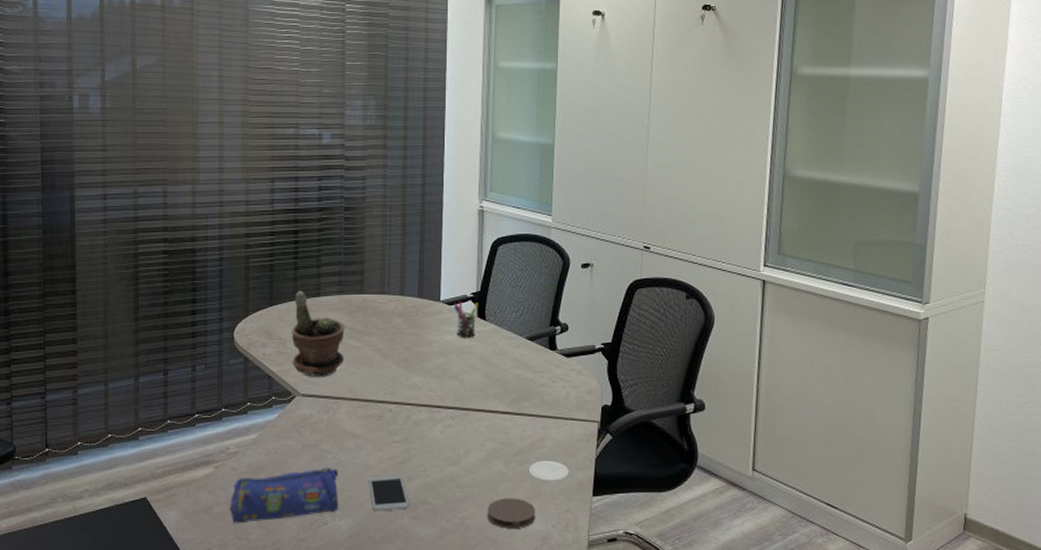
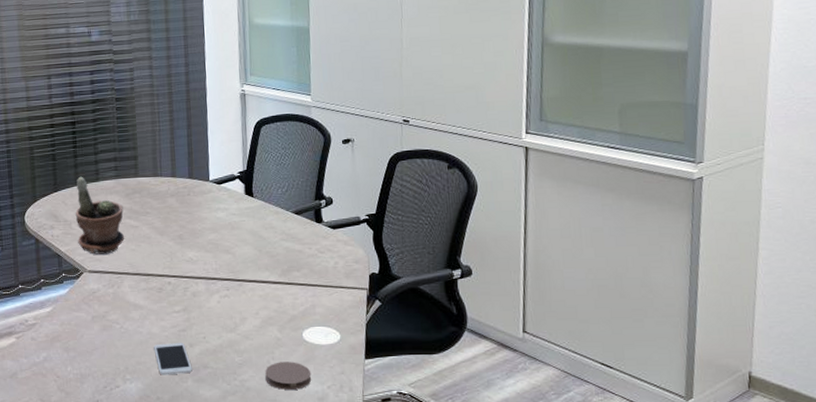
pencil case: present [230,467,339,524] -> none [32,336,129,388]
pen holder: present [453,301,478,338] -> none [221,180,245,215]

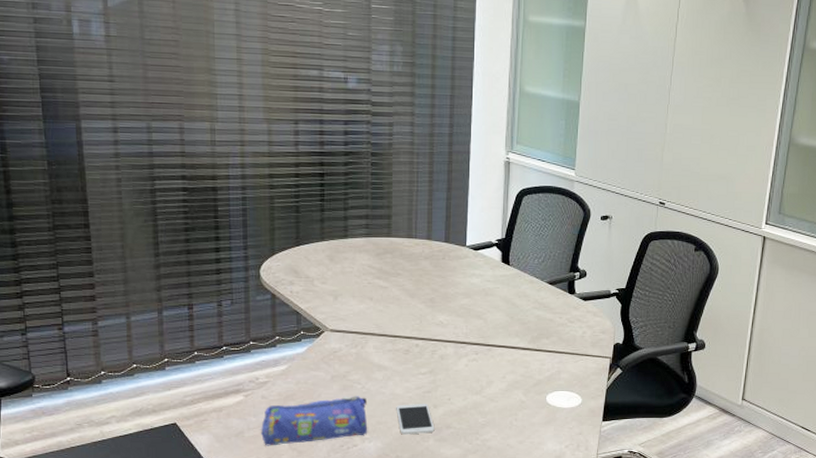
pencil case: none [32,336,129,388] -> present [261,396,368,446]
potted plant: present [75,176,124,255] -> none [319,232,373,314]
coaster: present [265,361,312,390] -> none [507,423,551,449]

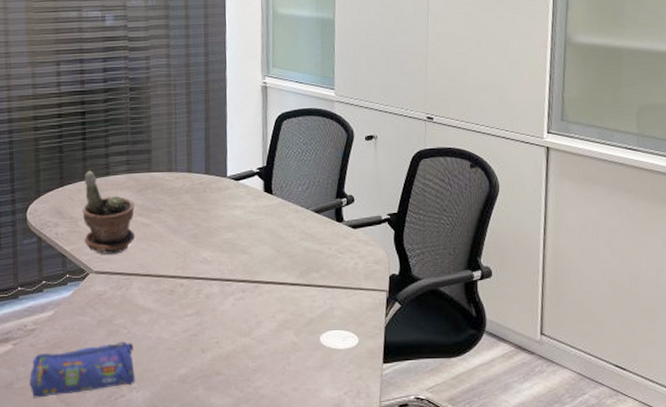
potted plant: none [319,232,373,314] -> present [82,170,135,254]
smartphone: present [396,403,435,435] -> none [163,347,204,383]

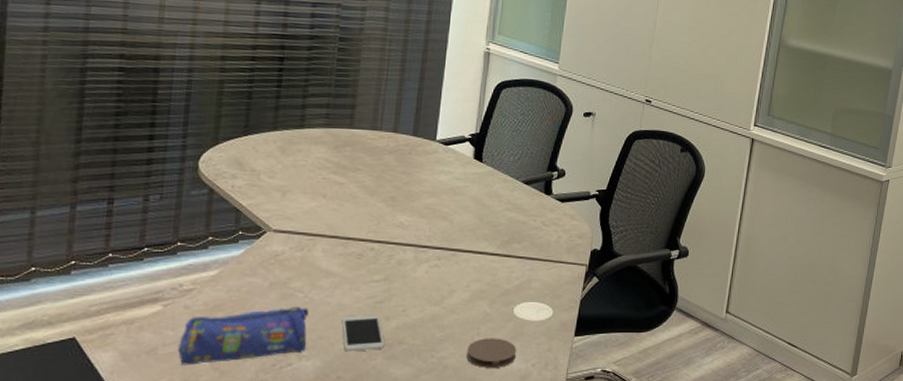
potted plant: present [82,170,135,254] -> none [265,120,329,212]
smartphone: none [163,347,204,383] -> present [341,315,385,352]
coaster: none [280,367,328,397] -> present [466,338,517,368]

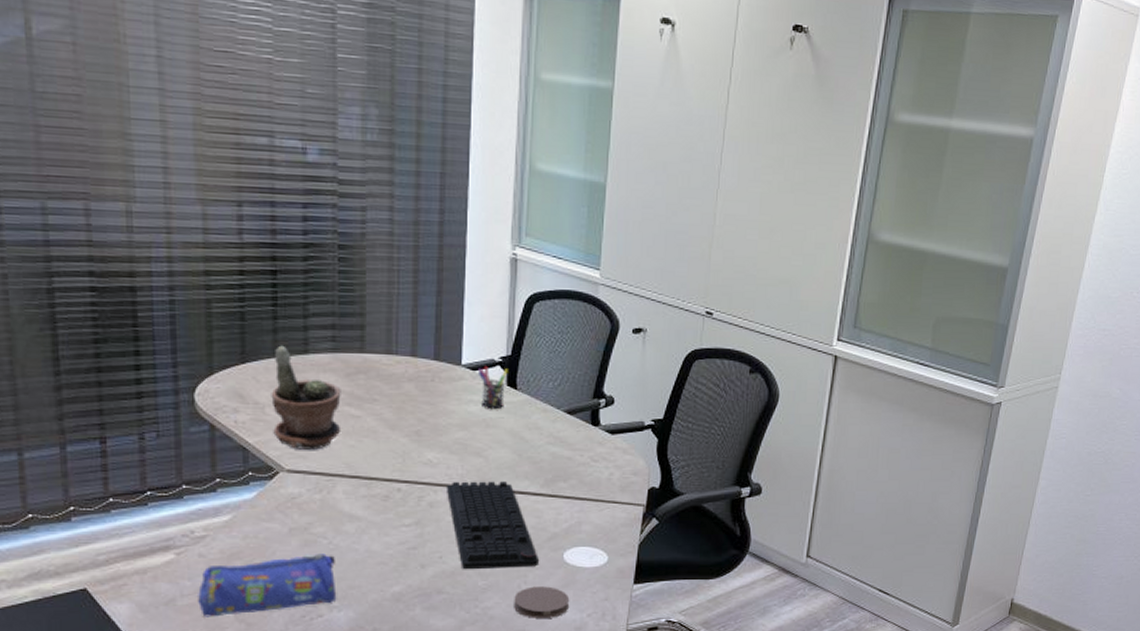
potted plant: none [265,120,329,212] -> present [271,345,341,450]
smartphone: present [341,315,385,352] -> none [373,562,422,602]
keyboard: none [414,242,493,323] -> present [446,481,540,570]
pen holder: none [449,142,476,180] -> present [477,366,508,410]

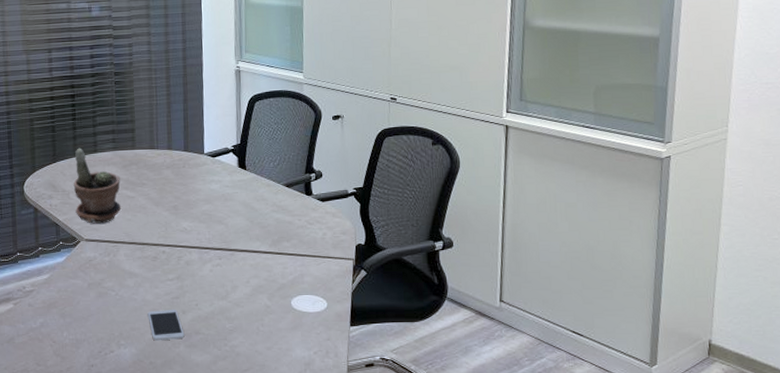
pencil case: present [198,553,337,617] -> none [29,303,123,352]
smartphone: none [373,562,422,602] -> present [147,309,185,341]
keyboard: present [446,481,540,570] -> none [197,243,273,315]
pen holder: present [477,366,508,410] -> none [216,154,239,187]
coaster: present [514,586,570,618] -> none [254,328,299,355]

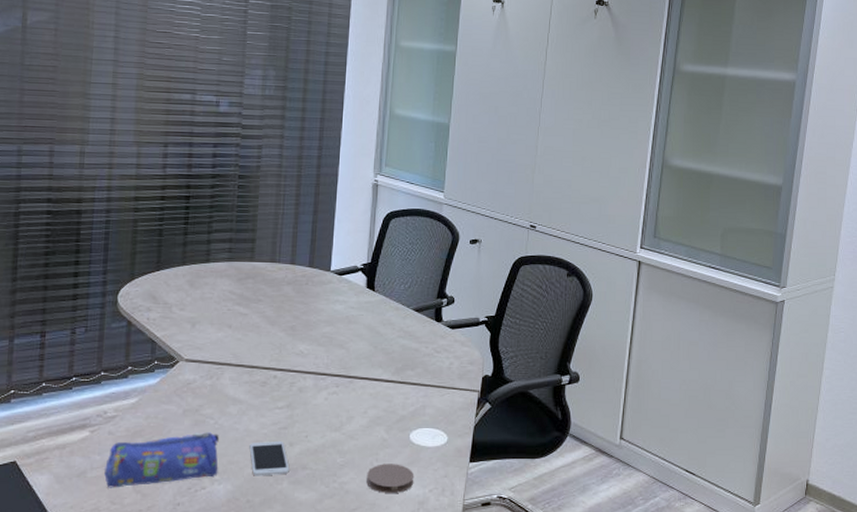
pencil case: none [29,303,123,352] -> present [104,432,219,488]
potted plant: present [73,148,121,224] -> none [177,256,233,342]
coaster: none [254,328,299,355] -> present [366,464,415,493]

